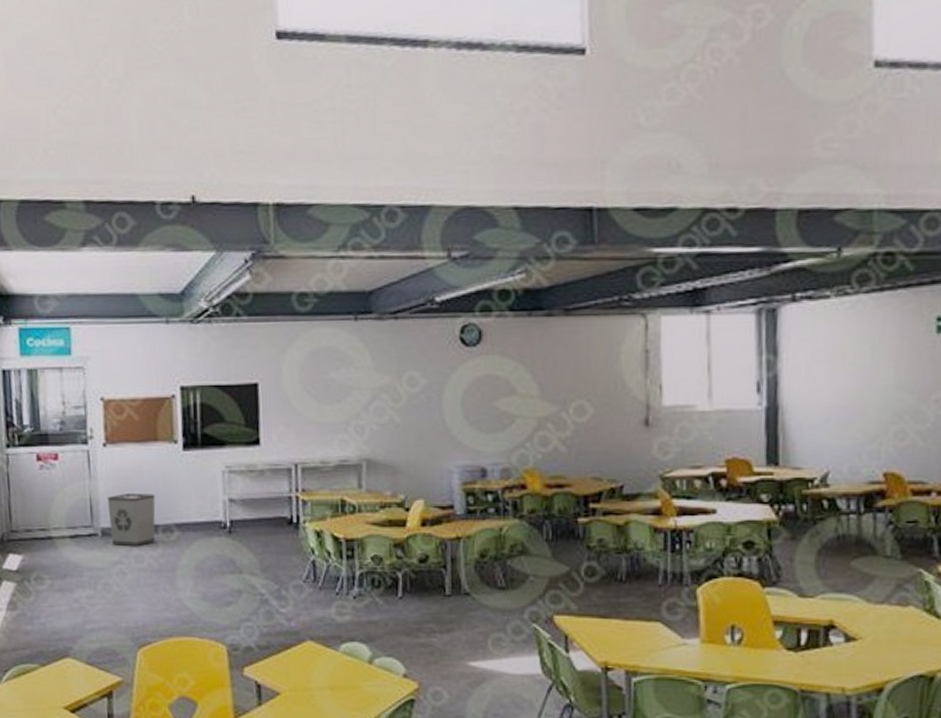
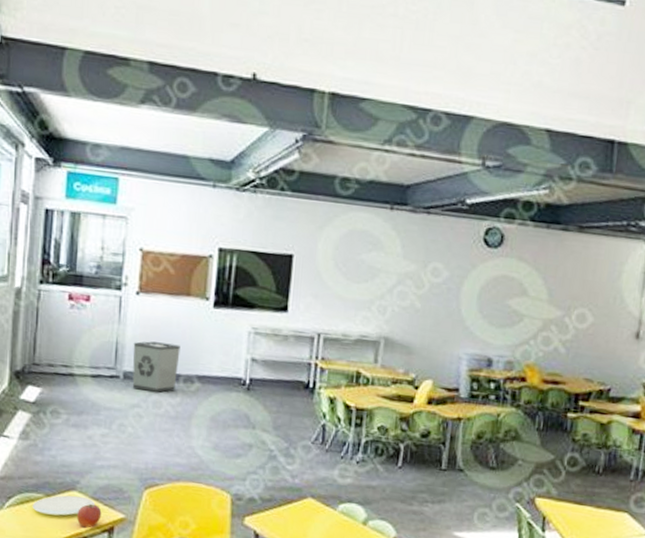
plate: none [29,662,91,685] -> present [32,495,96,516]
apple: none [73,669,99,694] -> present [76,503,102,527]

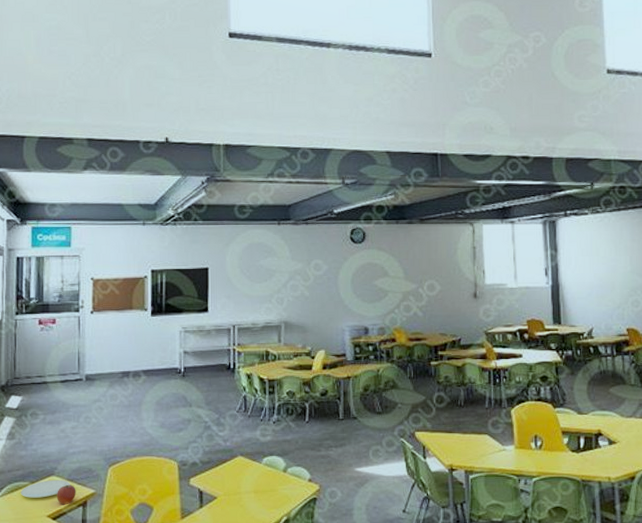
recycling bin: present [132,341,181,393] -> none [91,348,128,389]

